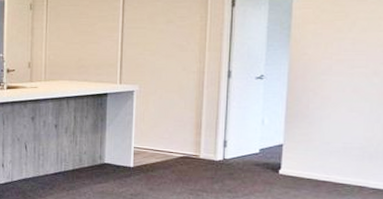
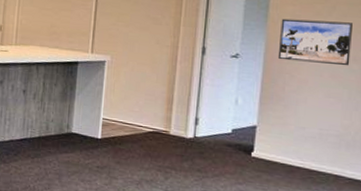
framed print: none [301,37,372,80] -> present [277,18,352,66]

